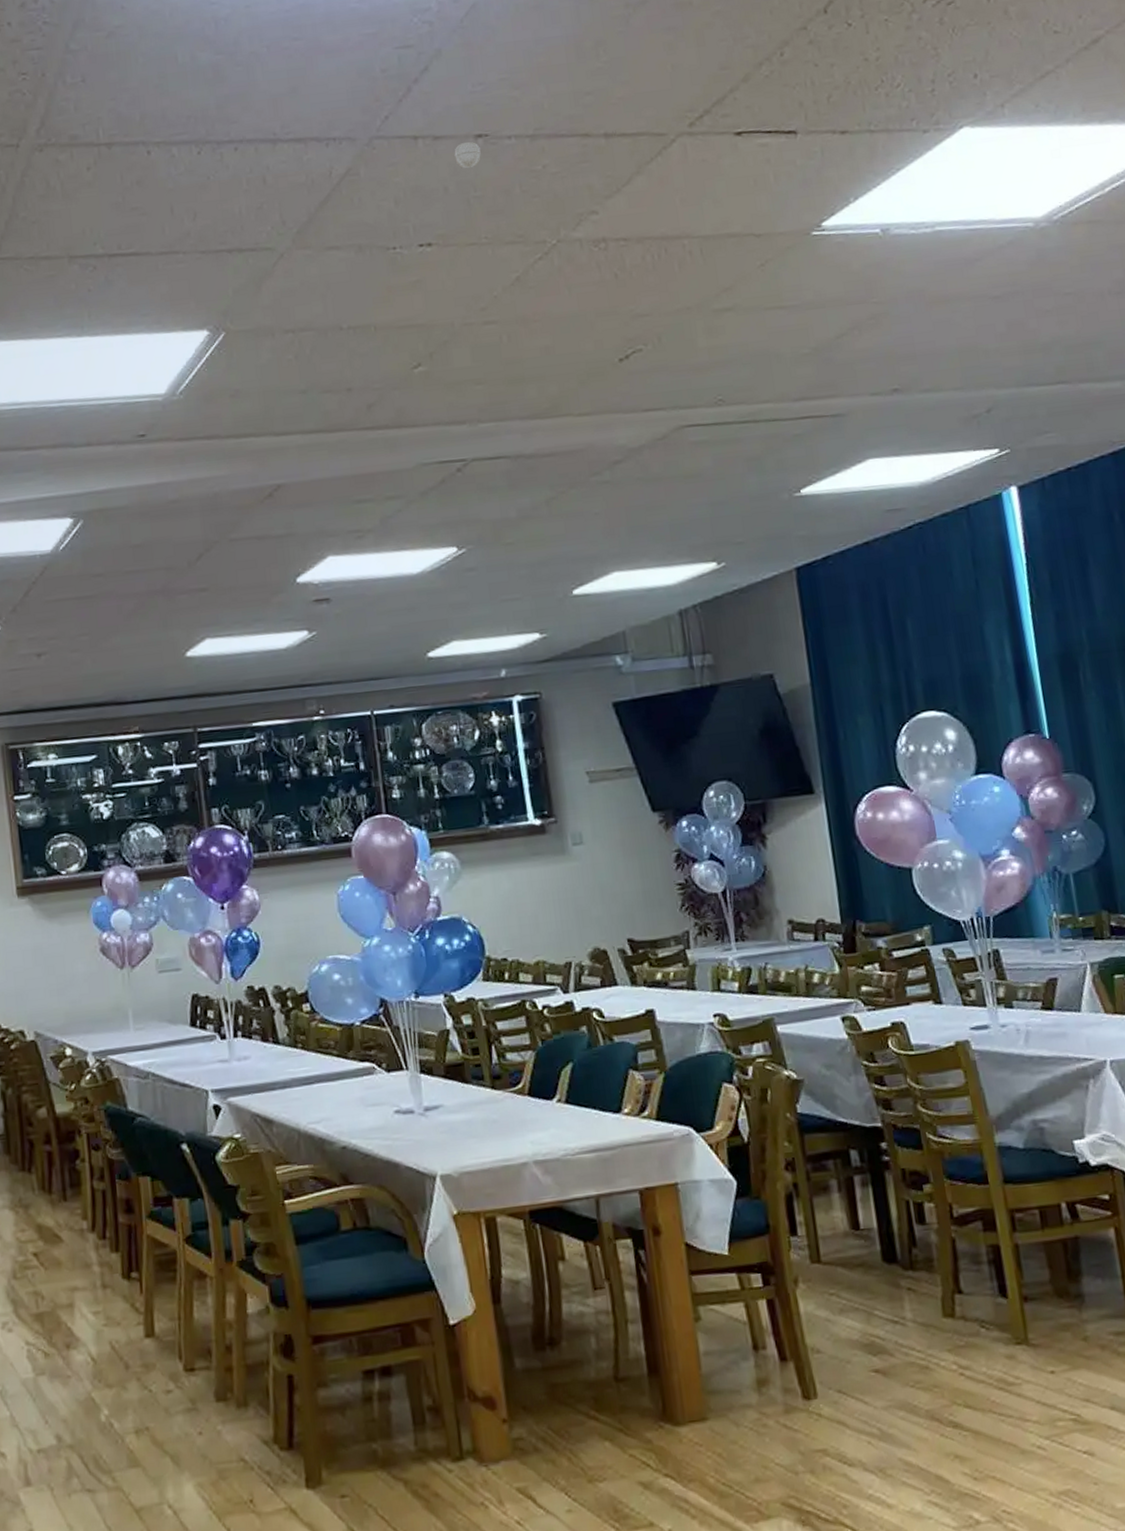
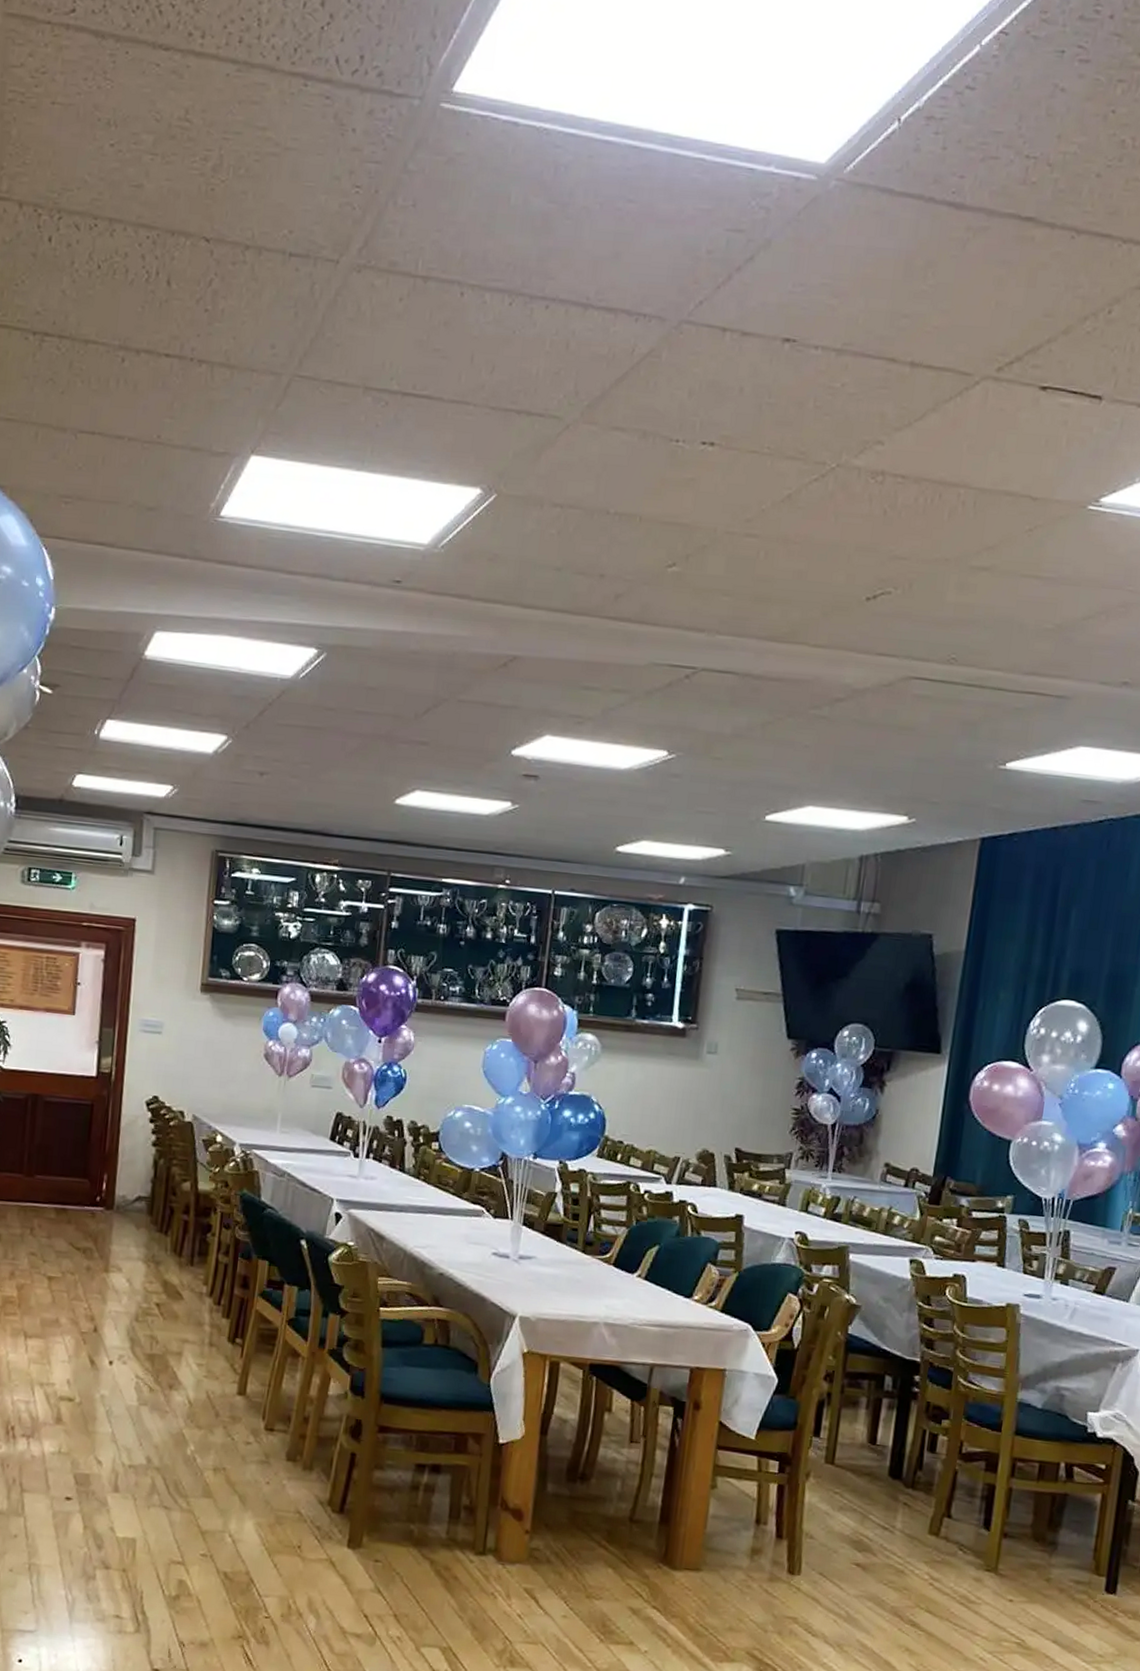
smoke detector: present [454,141,482,168] -> none [757,343,785,372]

